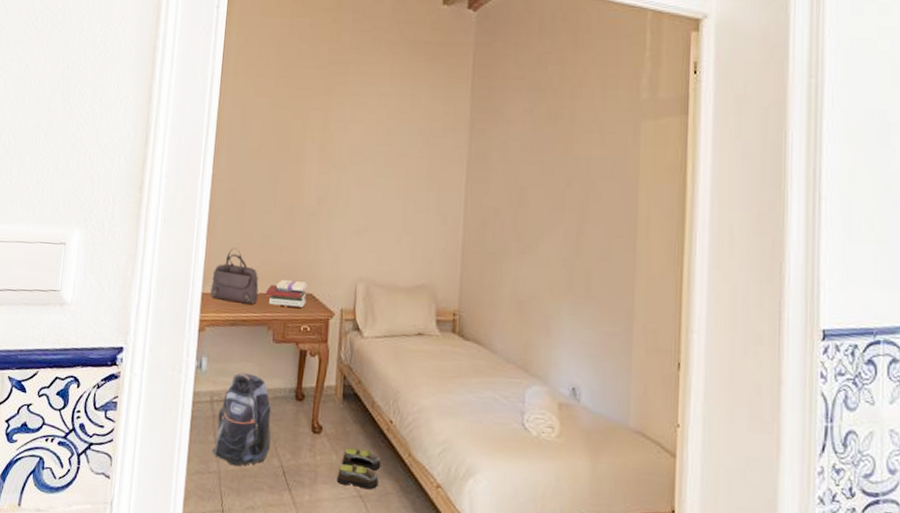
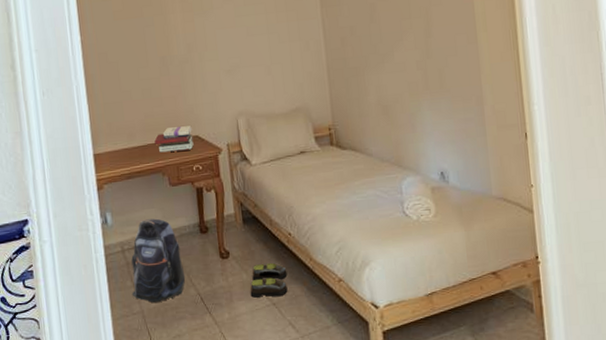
handbag: present [211,248,259,305] -> none [100,106,148,158]

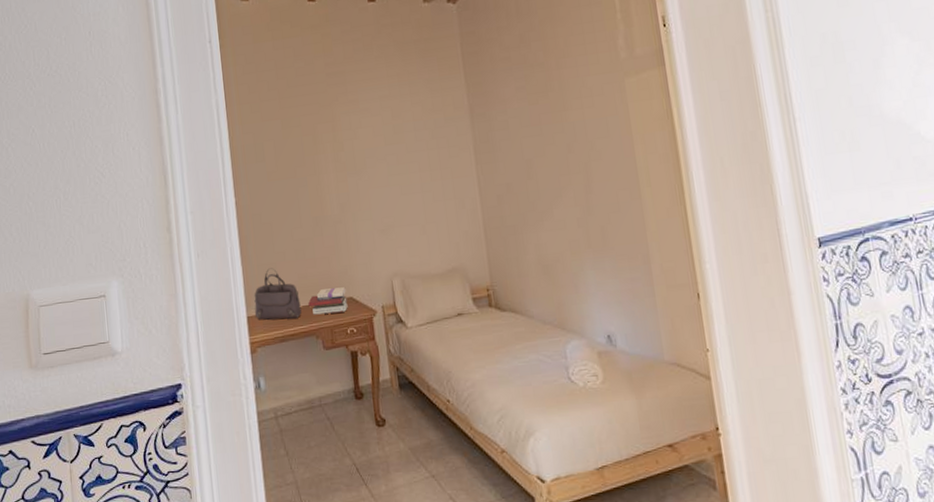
handbag: none [100,106,148,158] -> present [254,268,302,320]
backpack: present [131,218,186,303] -> none [285,383,340,473]
slippers: present [250,262,288,298] -> none [407,431,447,469]

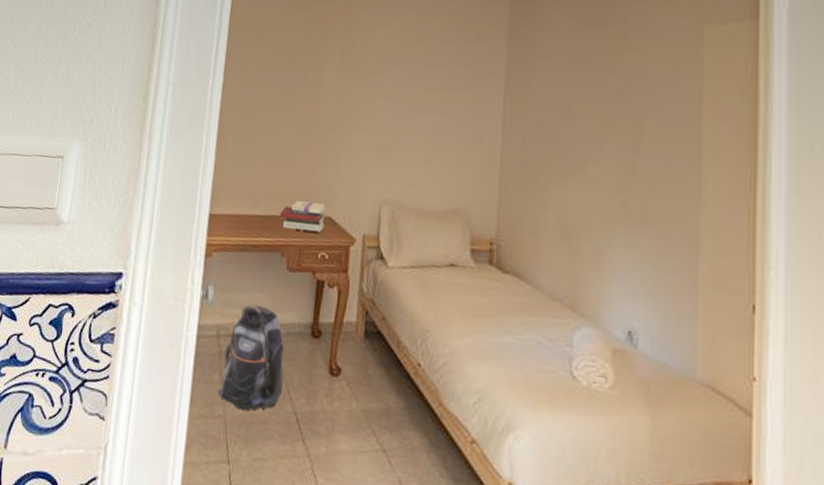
handbag: present [254,268,302,320] -> none [219,164,272,229]
backpack: none [285,383,340,473] -> present [217,304,284,411]

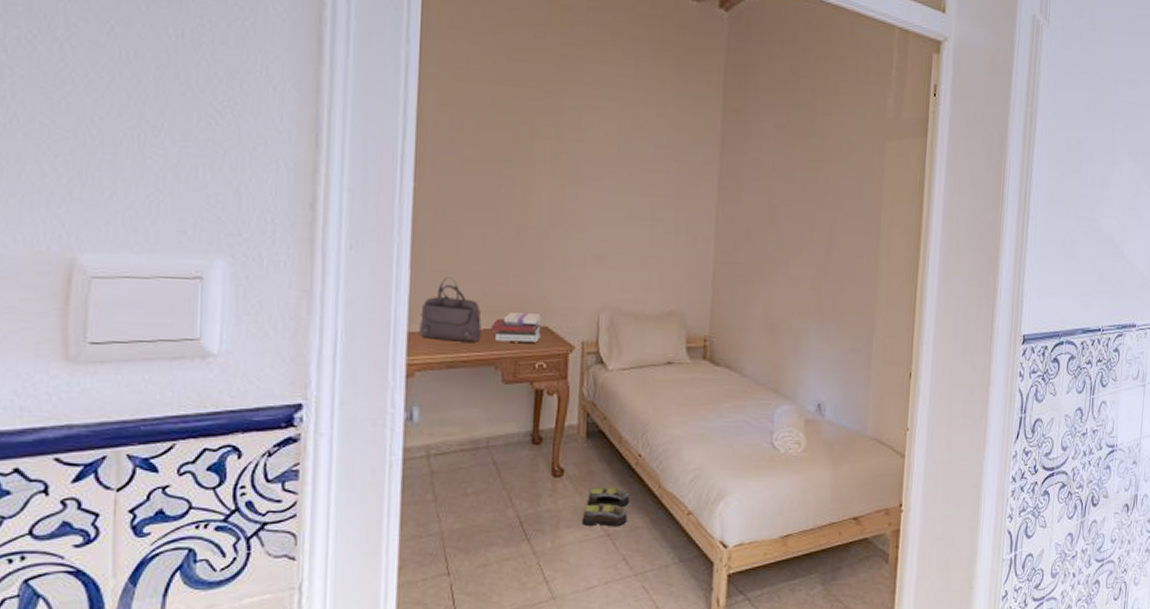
backpack: present [217,304,284,411] -> none [431,420,505,524]
handbag: none [219,164,272,229] -> present [420,277,482,344]
slippers: none [357,393,408,443] -> present [581,486,630,527]

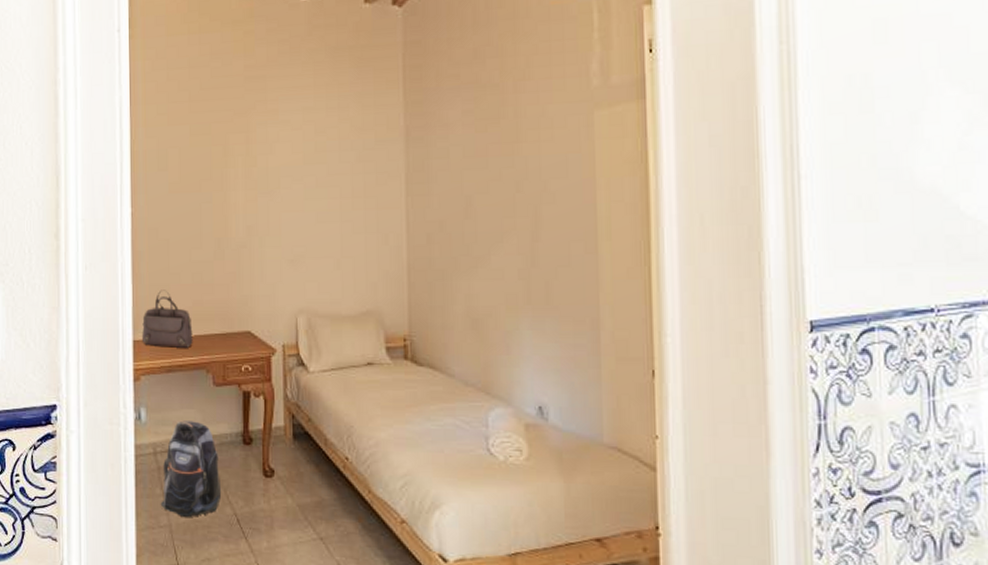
backpack: none [431,420,505,524] -> present [160,420,222,518]
books: present [491,313,542,344] -> none [201,319,246,348]
slippers: present [581,486,630,527] -> none [294,488,340,531]

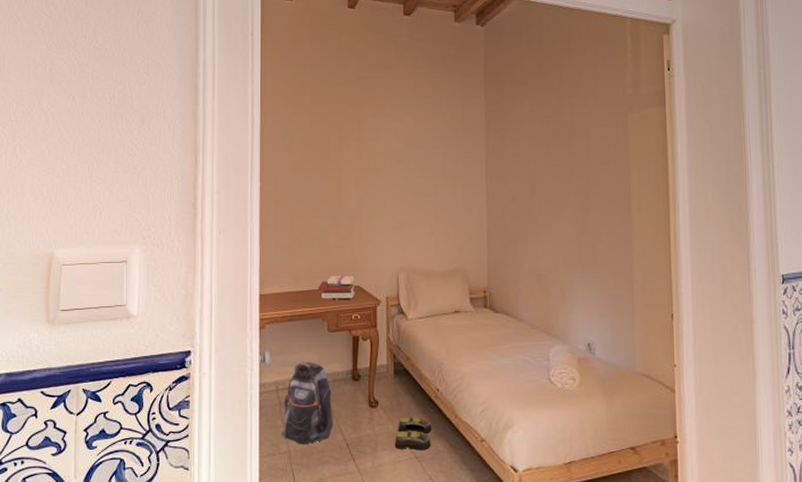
handbag: present [142,290,193,349] -> none [268,251,311,301]
books: none [201,319,246,348] -> present [318,276,356,300]
slippers: none [294,488,340,531] -> present [394,416,432,451]

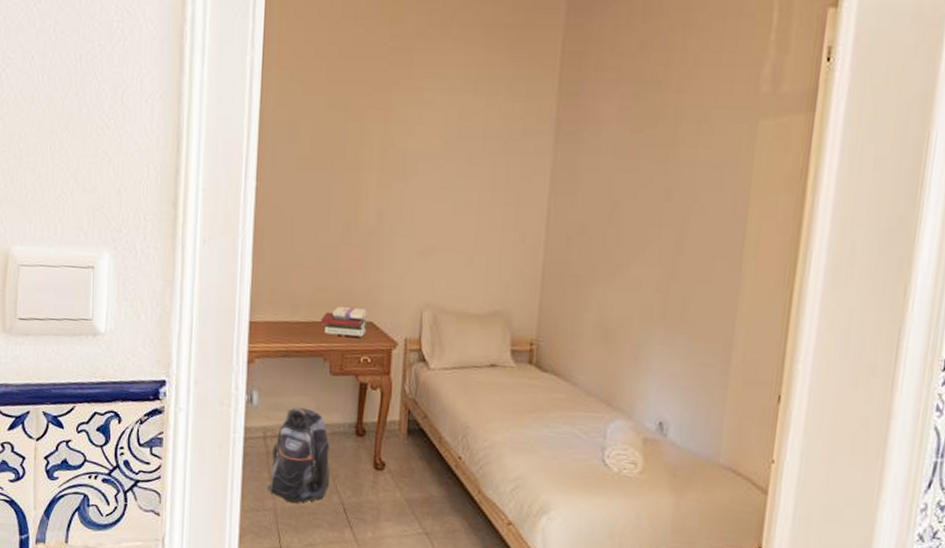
slippers: present [394,416,432,451] -> none [401,484,449,527]

